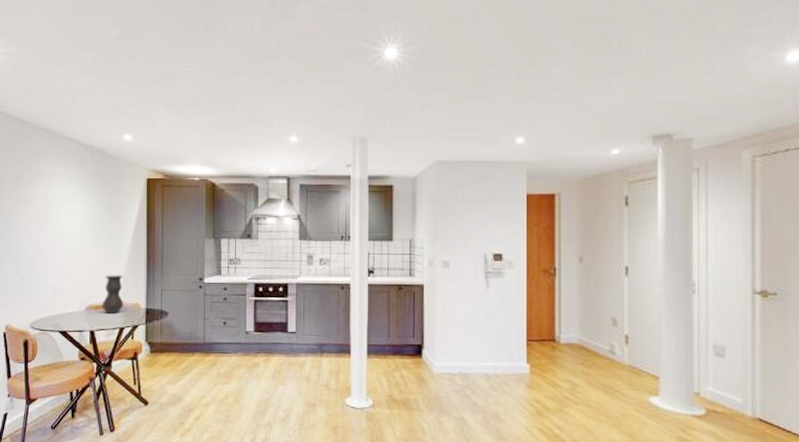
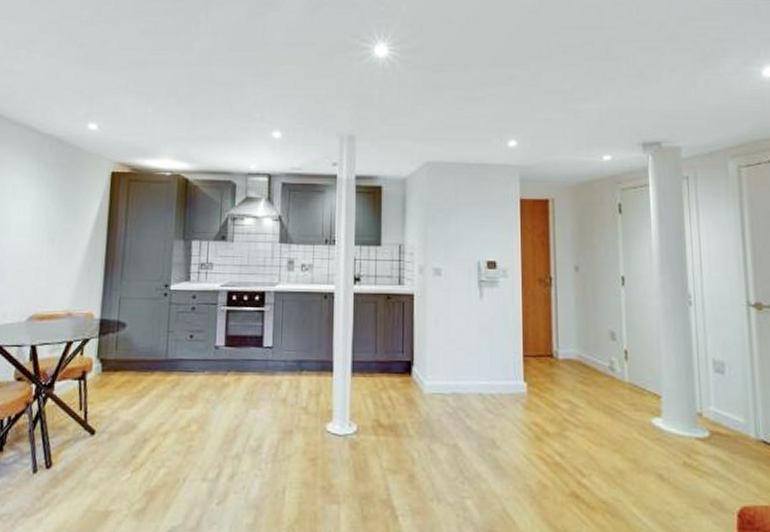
vase: present [101,275,124,315] -> none [47,280,76,326]

